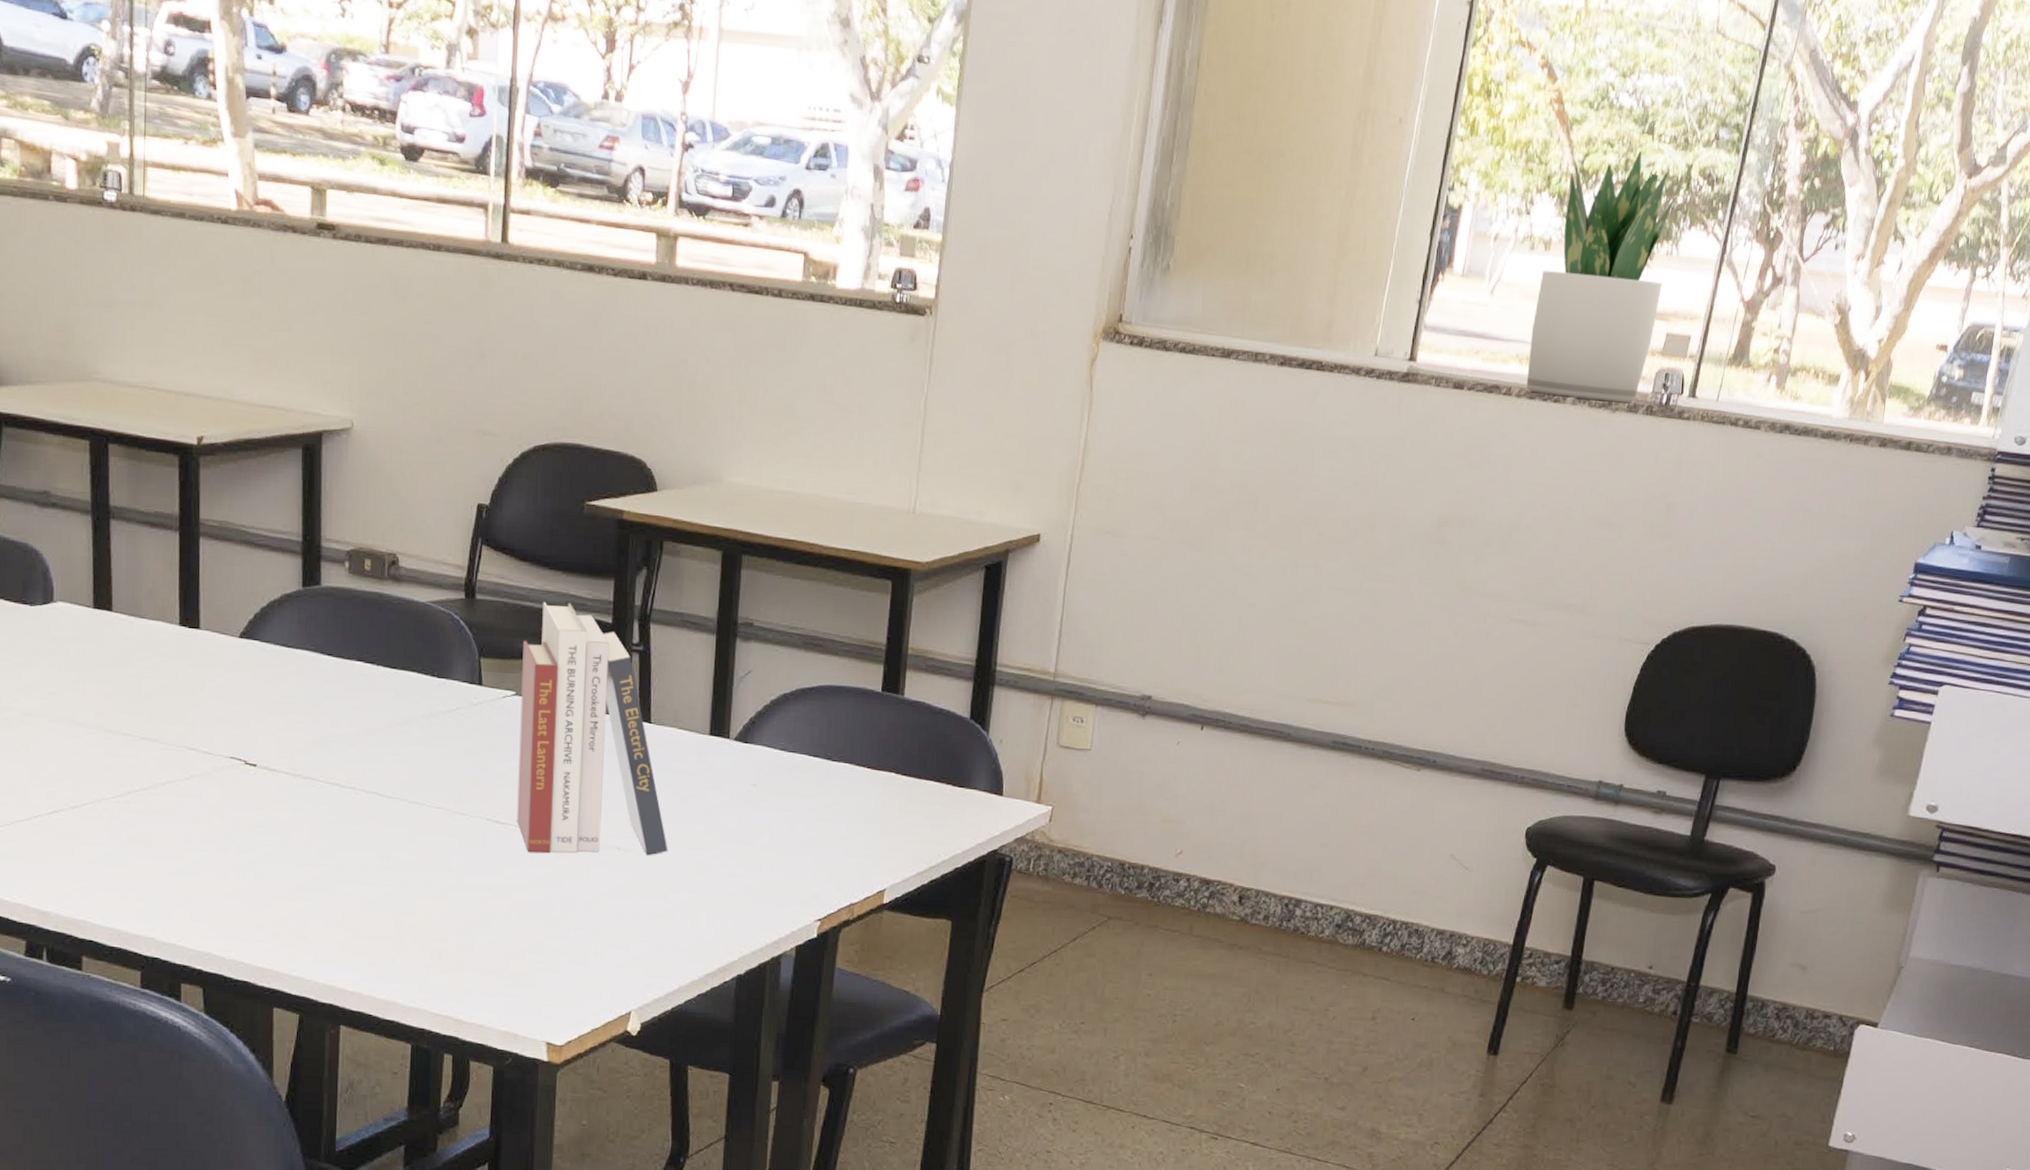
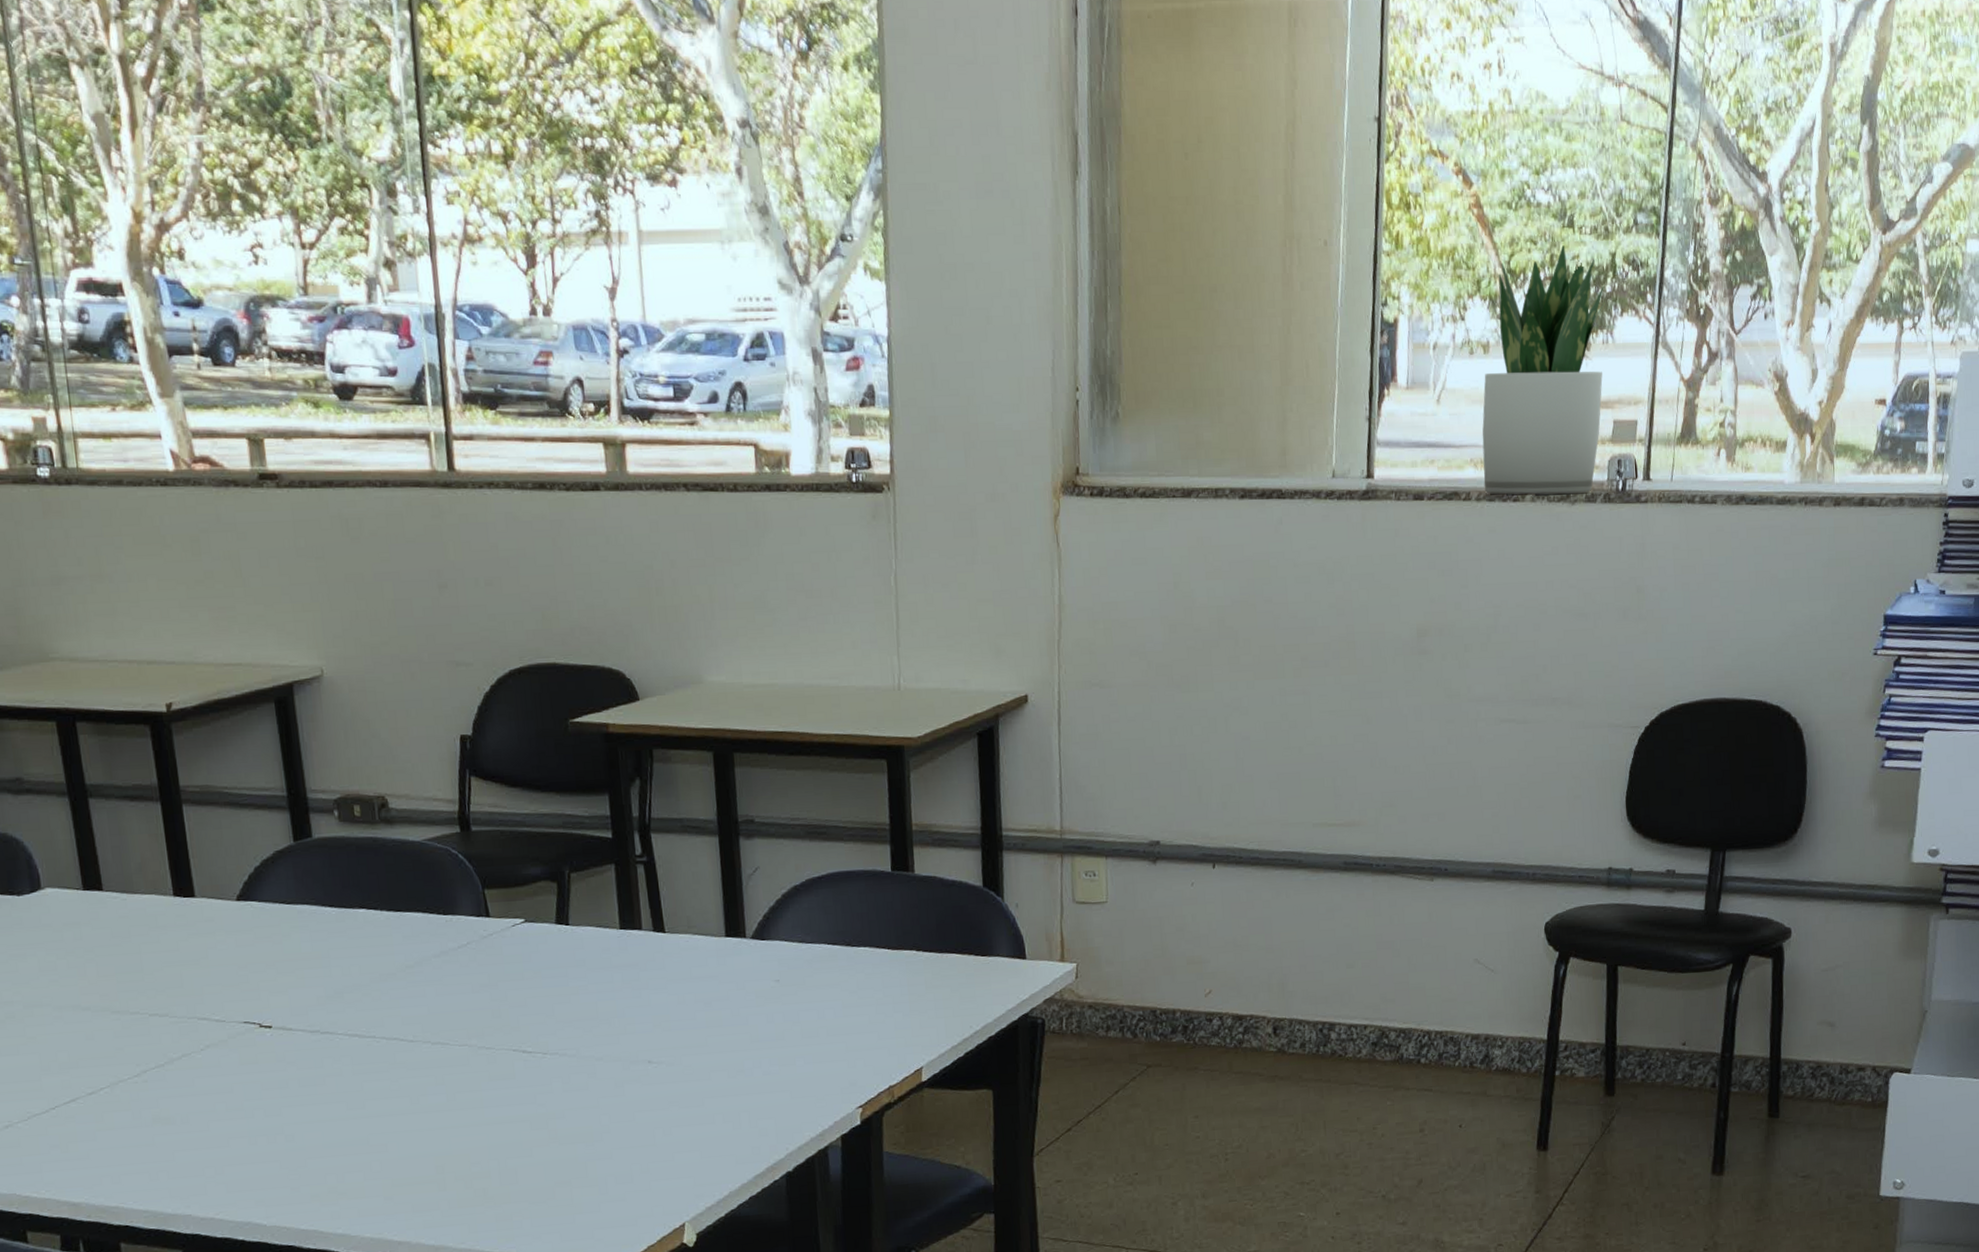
books: present [517,601,668,856] -> none [525,823,700,1078]

